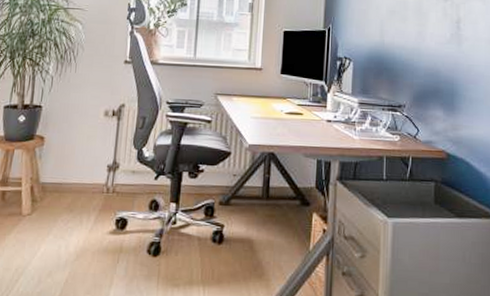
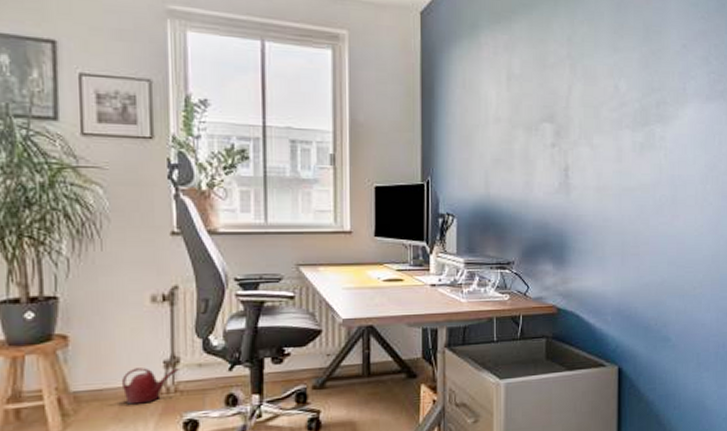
watering can: none [76,169,118,199] -> present [122,367,179,405]

